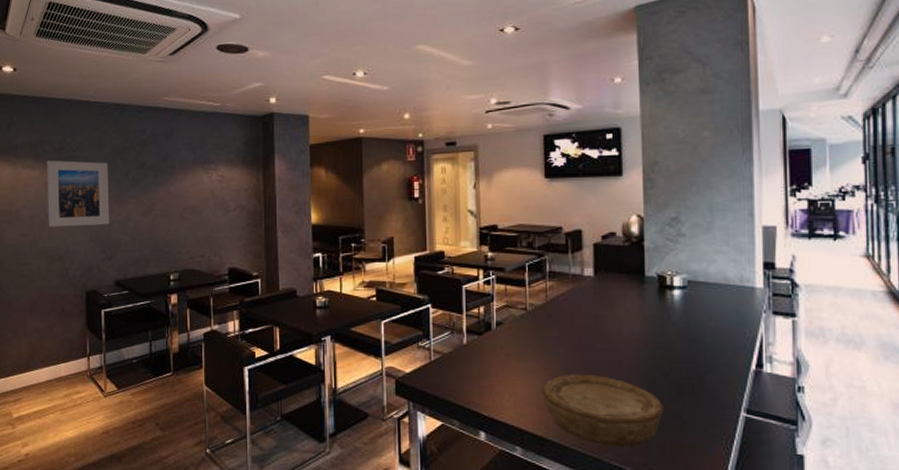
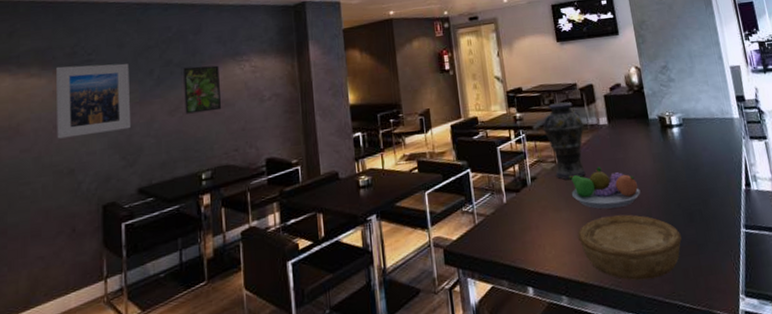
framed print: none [156,171,190,217] -> present [183,65,222,114]
vase: none [516,246,565,329] -> present [542,102,586,180]
fruit bowl: none [539,321,622,367] -> present [568,167,641,209]

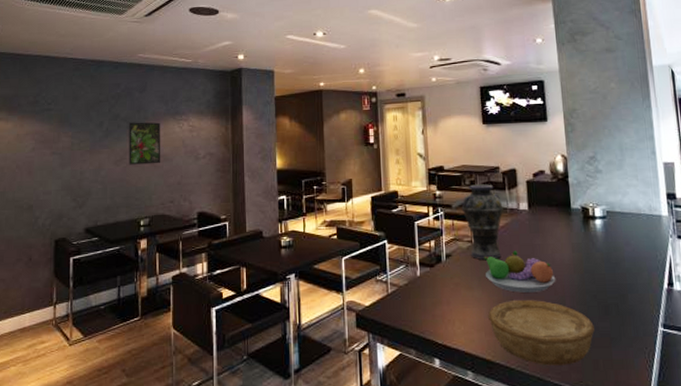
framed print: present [56,63,132,139] -> none [19,113,82,178]

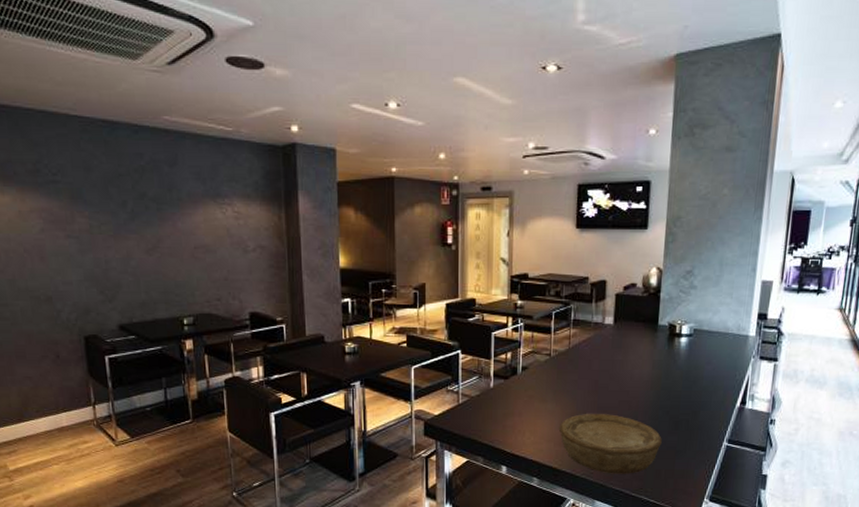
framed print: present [129,122,161,165] -> none [159,203,203,256]
vase: present [461,184,503,260] -> none [543,295,588,373]
fruit bowl: present [483,251,556,293] -> none [561,366,632,407]

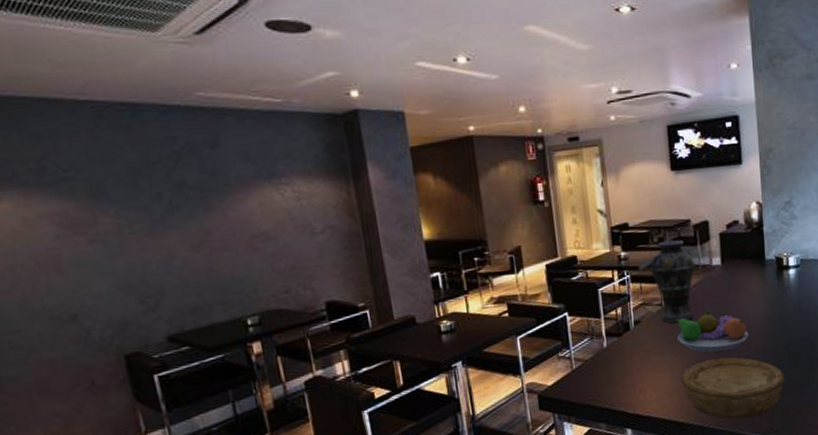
vase: none [543,295,588,373] -> present [650,240,695,323]
fruit bowl: none [561,366,632,407] -> present [675,310,749,353]

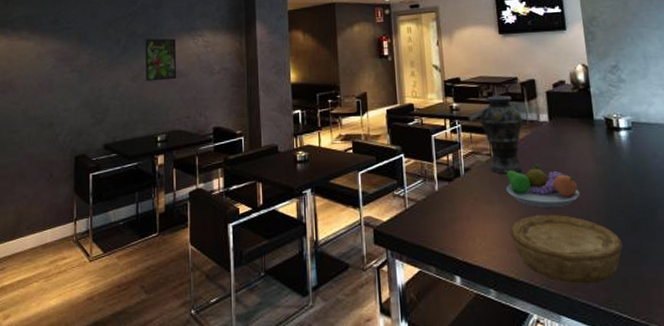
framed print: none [202,189,262,250] -> present [145,38,177,81]

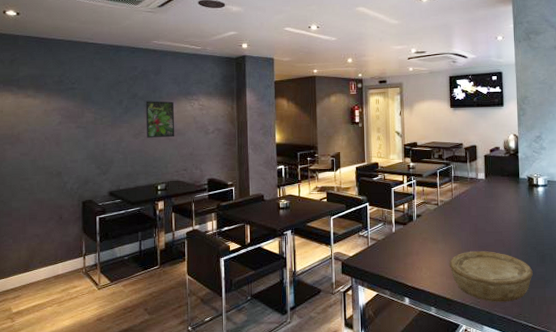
vase: present [479,95,523,173] -> none [430,158,465,219]
fruit bowl: present [503,164,580,207] -> none [447,212,505,245]

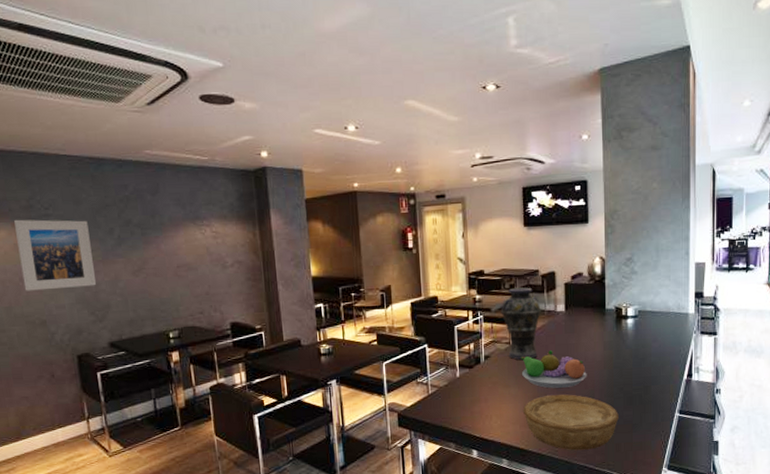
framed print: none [47,91,105,148] -> present [14,219,97,291]
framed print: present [146,101,175,138] -> none [143,228,185,275]
vase: none [430,158,465,219] -> present [501,287,541,360]
fruit bowl: none [447,212,505,245] -> present [520,350,587,389]

